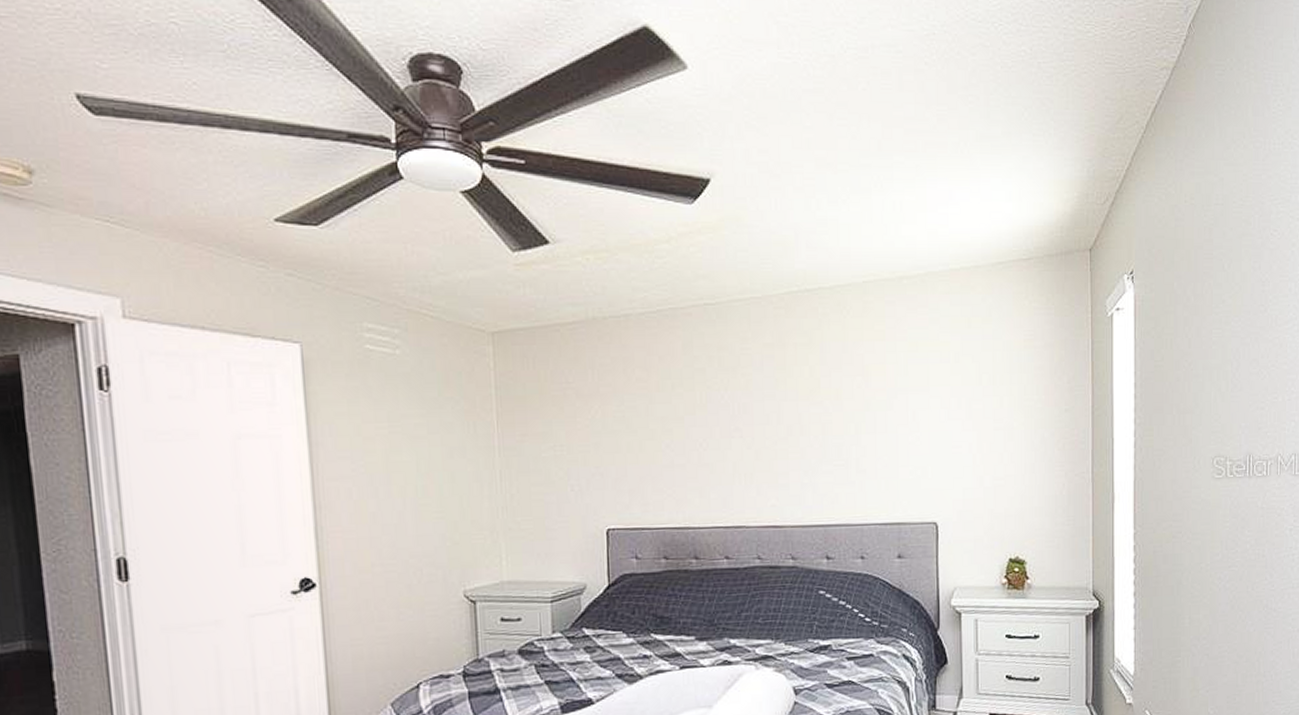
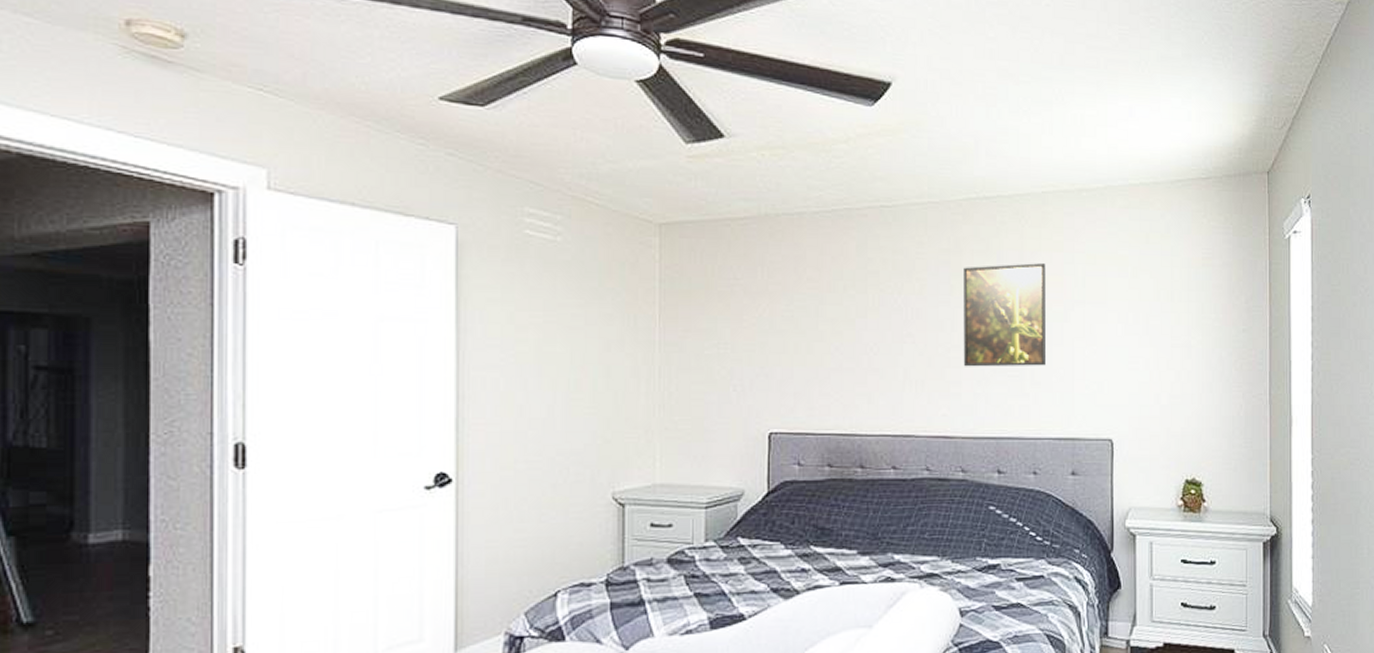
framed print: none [787,353,870,458] -> present [963,263,1046,367]

